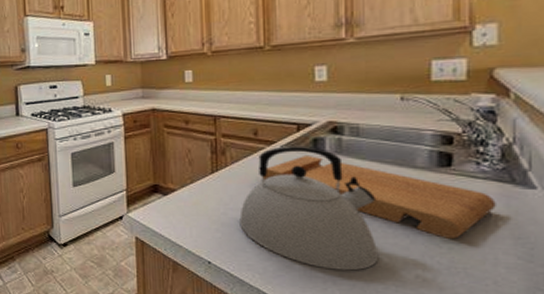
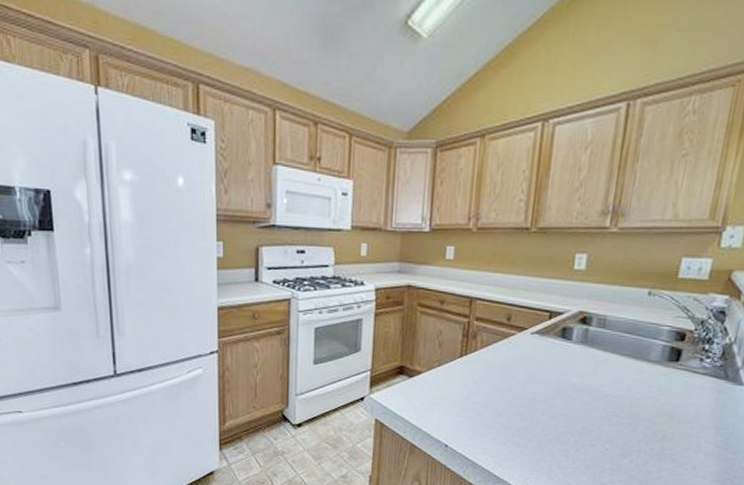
kettle: present [239,146,379,271] -> none [480,333,609,456]
cutting board: present [262,156,496,239] -> none [509,344,709,428]

